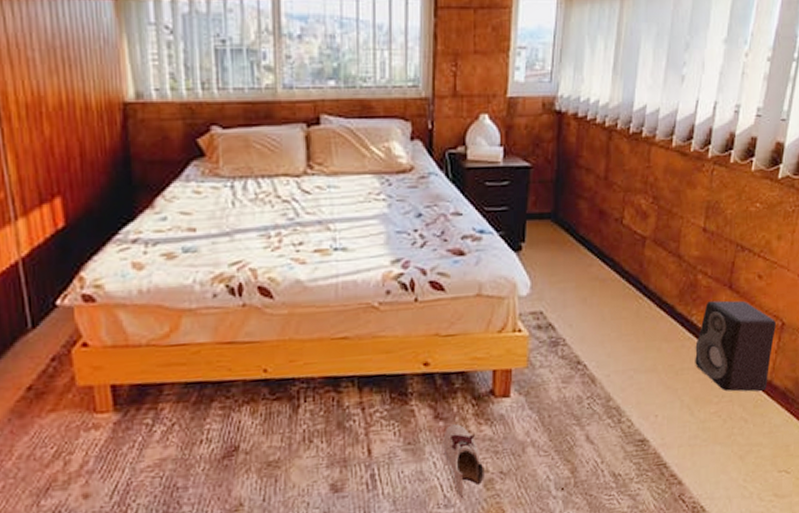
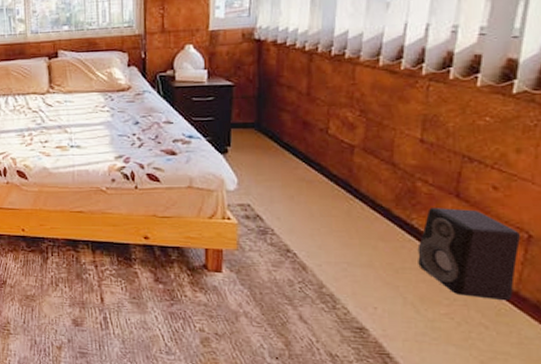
shoe: present [443,424,484,499] -> none [163,288,201,350]

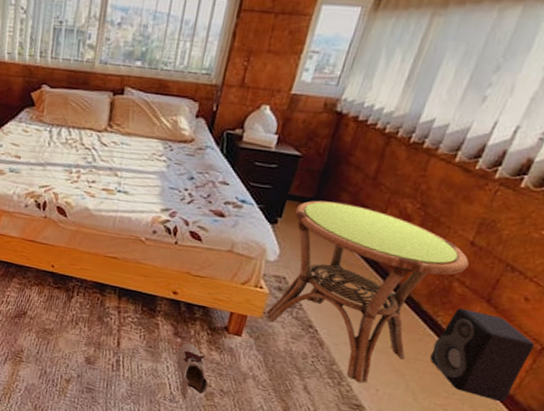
shoe: none [163,288,201,350] -> present [177,343,208,400]
side table: none [240,122,425,304] -> present [265,200,469,384]

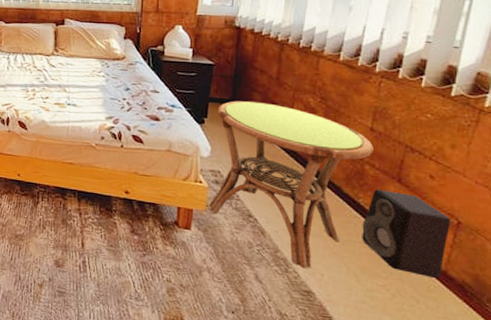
shoe: present [177,343,208,400] -> none [136,240,168,297]

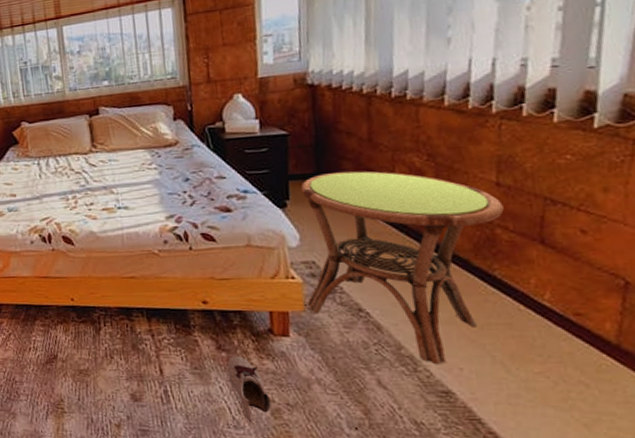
shoe: none [136,240,168,297] -> present [227,356,271,423]
speaker: present [362,189,452,279] -> none [502,255,618,356]

